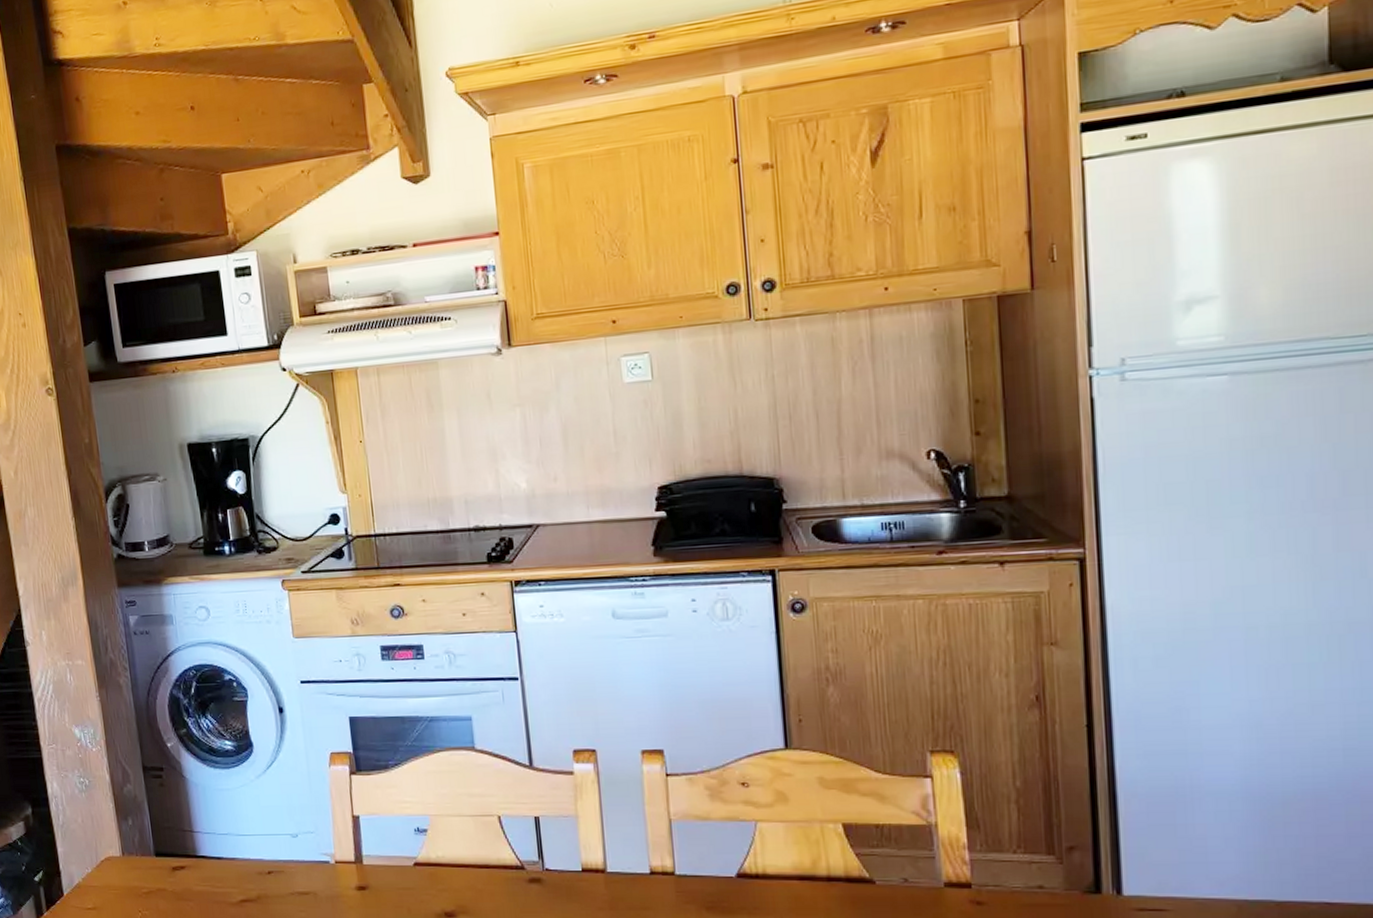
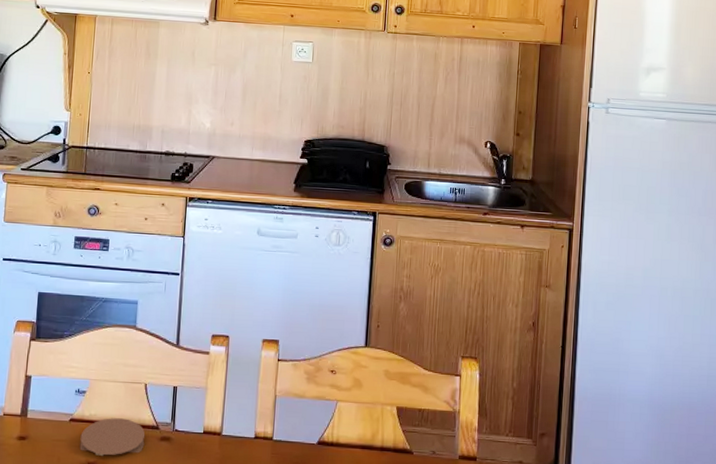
coaster: none [430,859,510,905] -> present [79,418,145,457]

